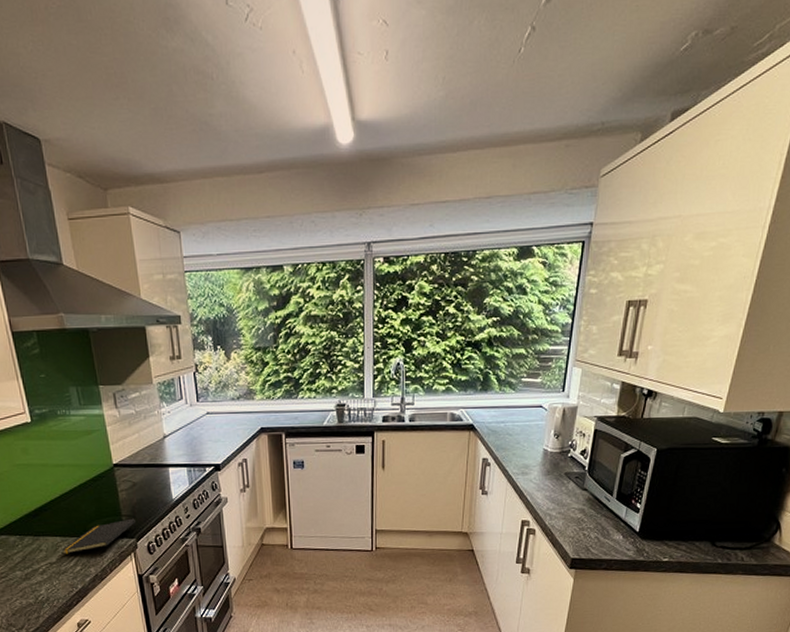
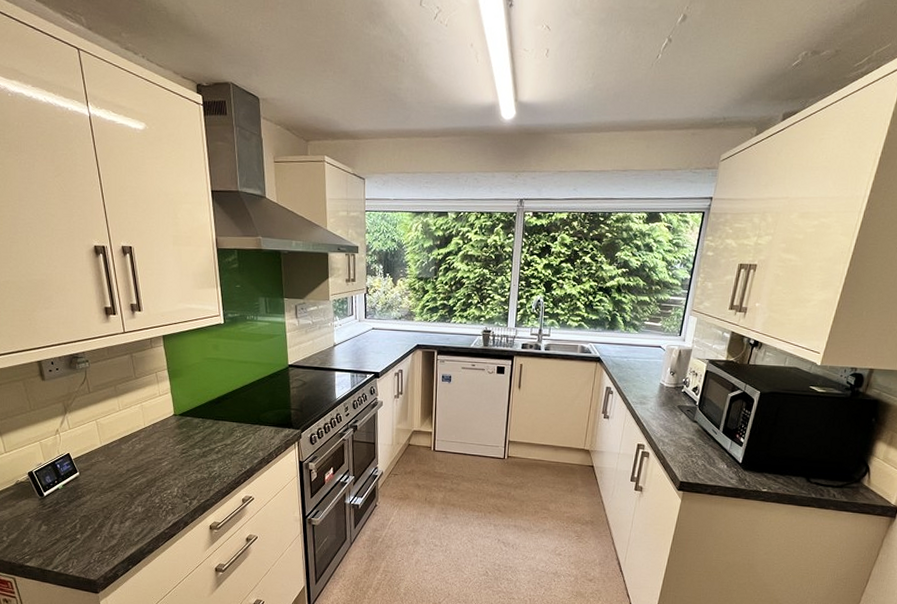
notepad: present [61,518,136,554] -> none [236,412,302,438]

